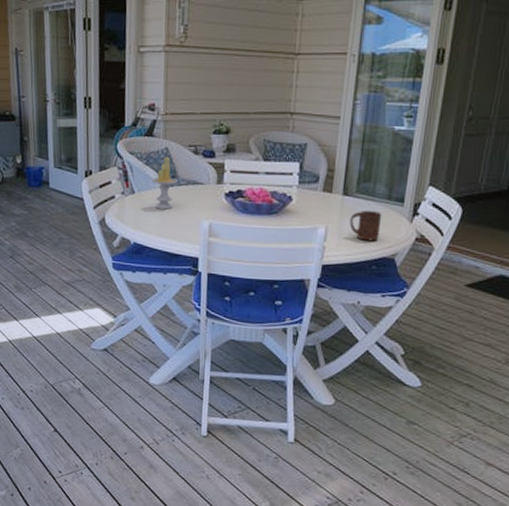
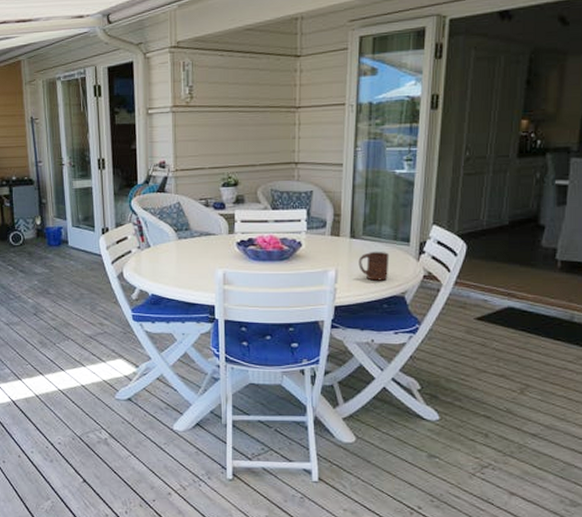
candle: present [152,157,178,210] -> none [166,211,191,261]

